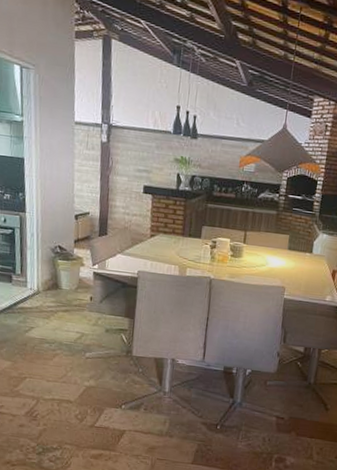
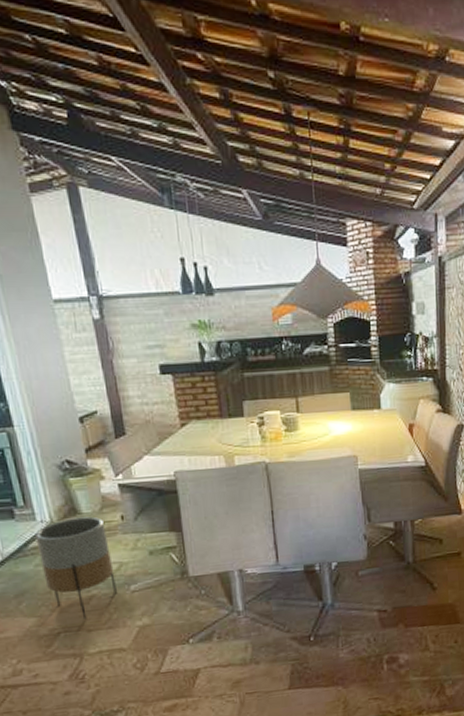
planter: none [23,291,77,373] -> present [35,516,117,621]

